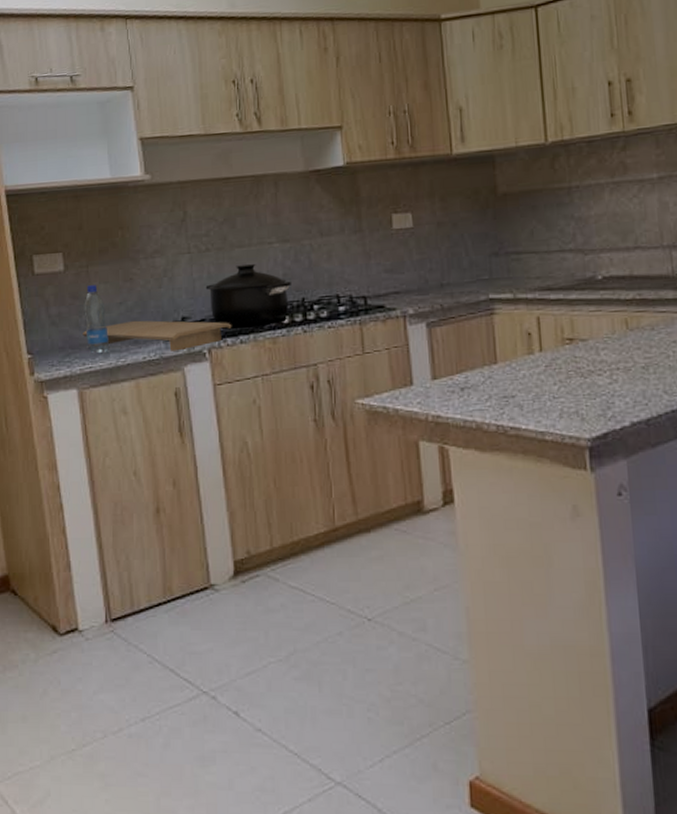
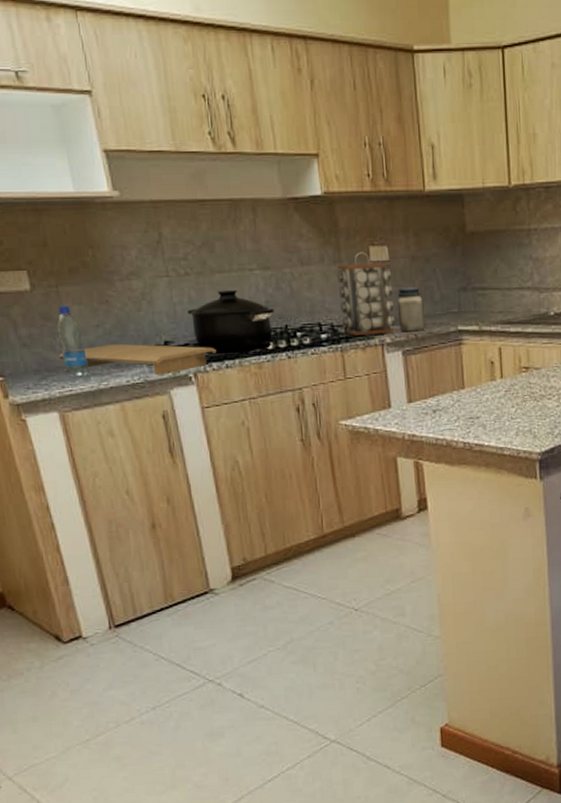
spice rack: none [357,220,419,308] -> present [337,252,396,337]
jar: none [421,254,452,303] -> present [397,287,425,332]

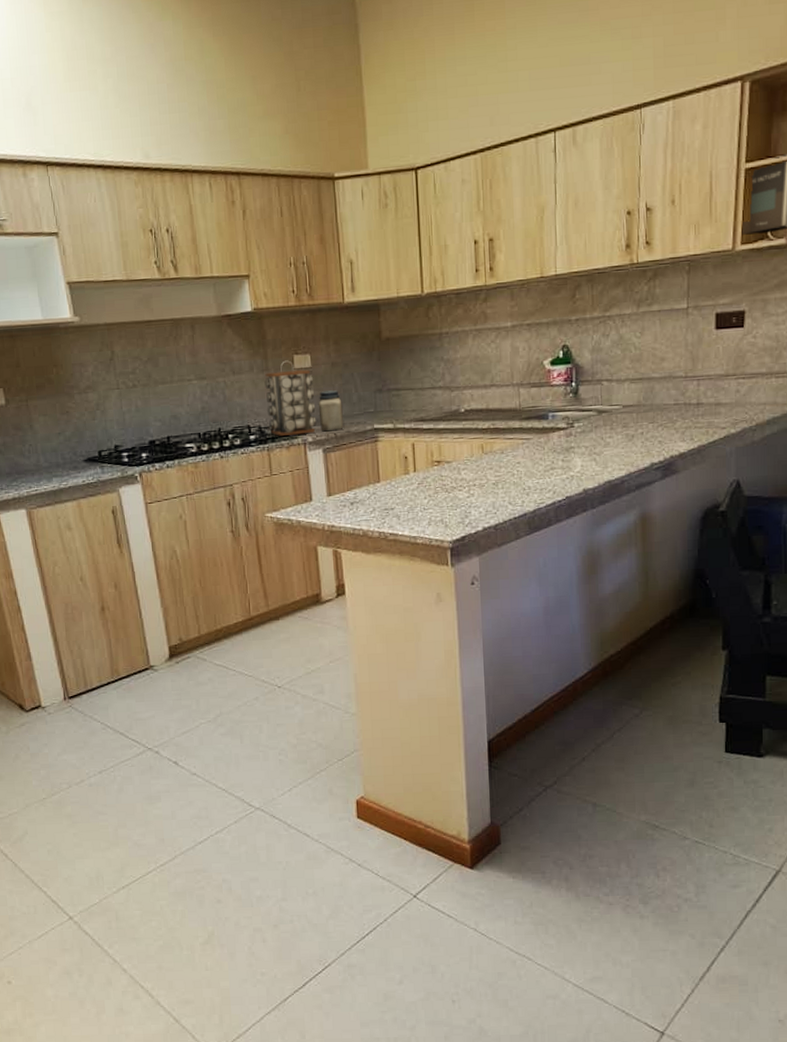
bottle: present [56,306,89,377] -> none [26,417,51,479]
cutting board: present [57,343,217,375] -> none [26,448,159,475]
saucepan: present [187,289,274,355] -> none [134,398,209,457]

